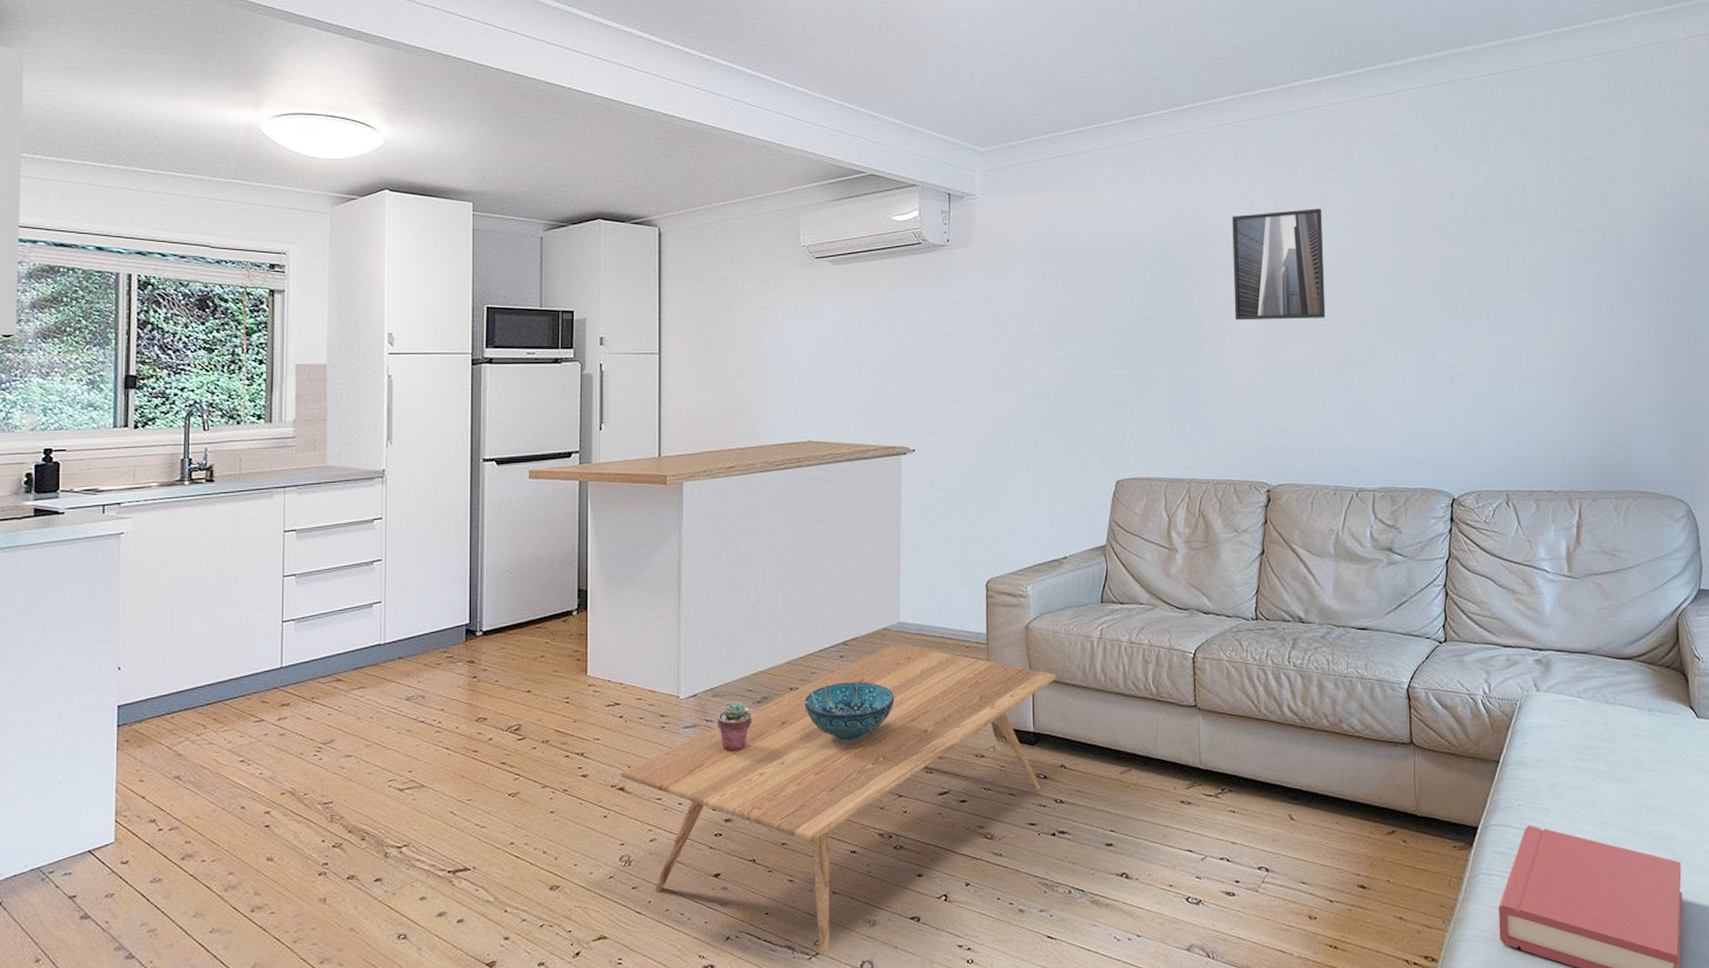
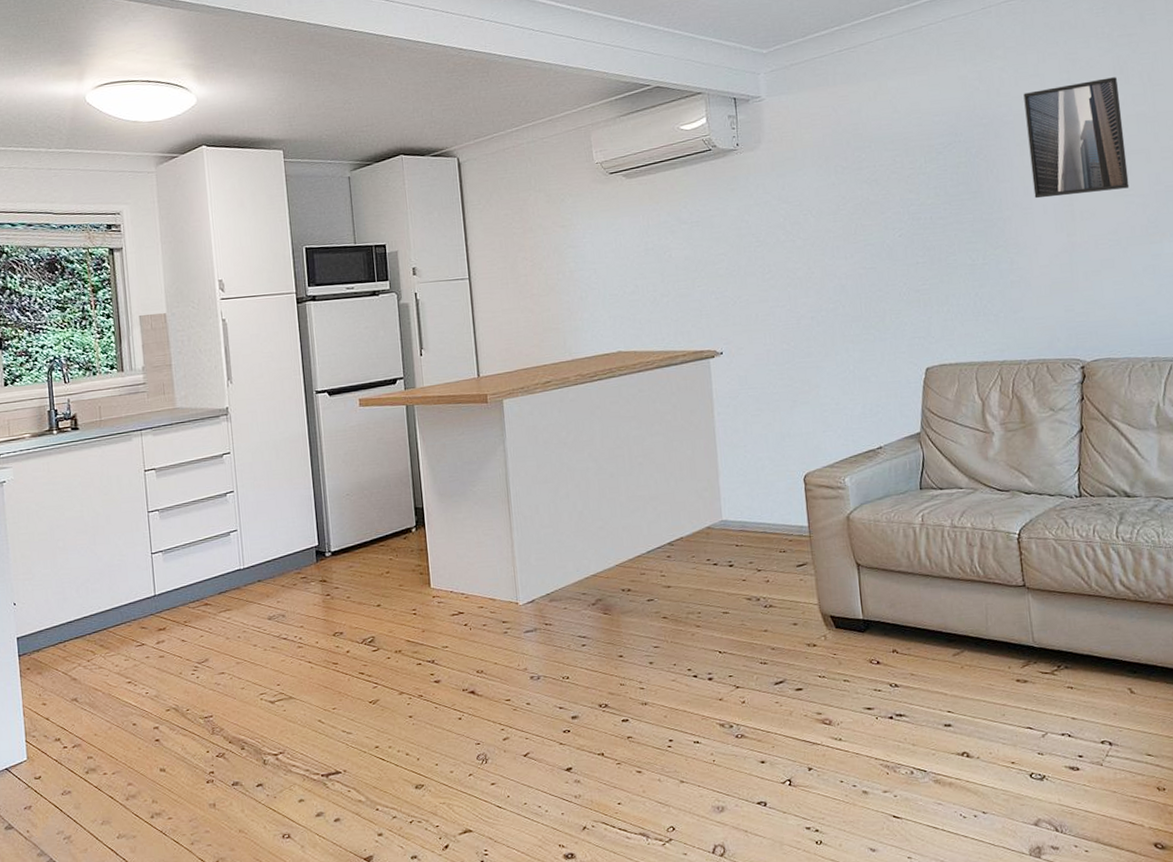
coffee table: present [620,644,1057,953] -> none [470,541,882,839]
potted succulent: present [717,700,753,752] -> none [555,604,589,653]
decorative bowl: present [804,682,895,742] -> none [637,579,724,638]

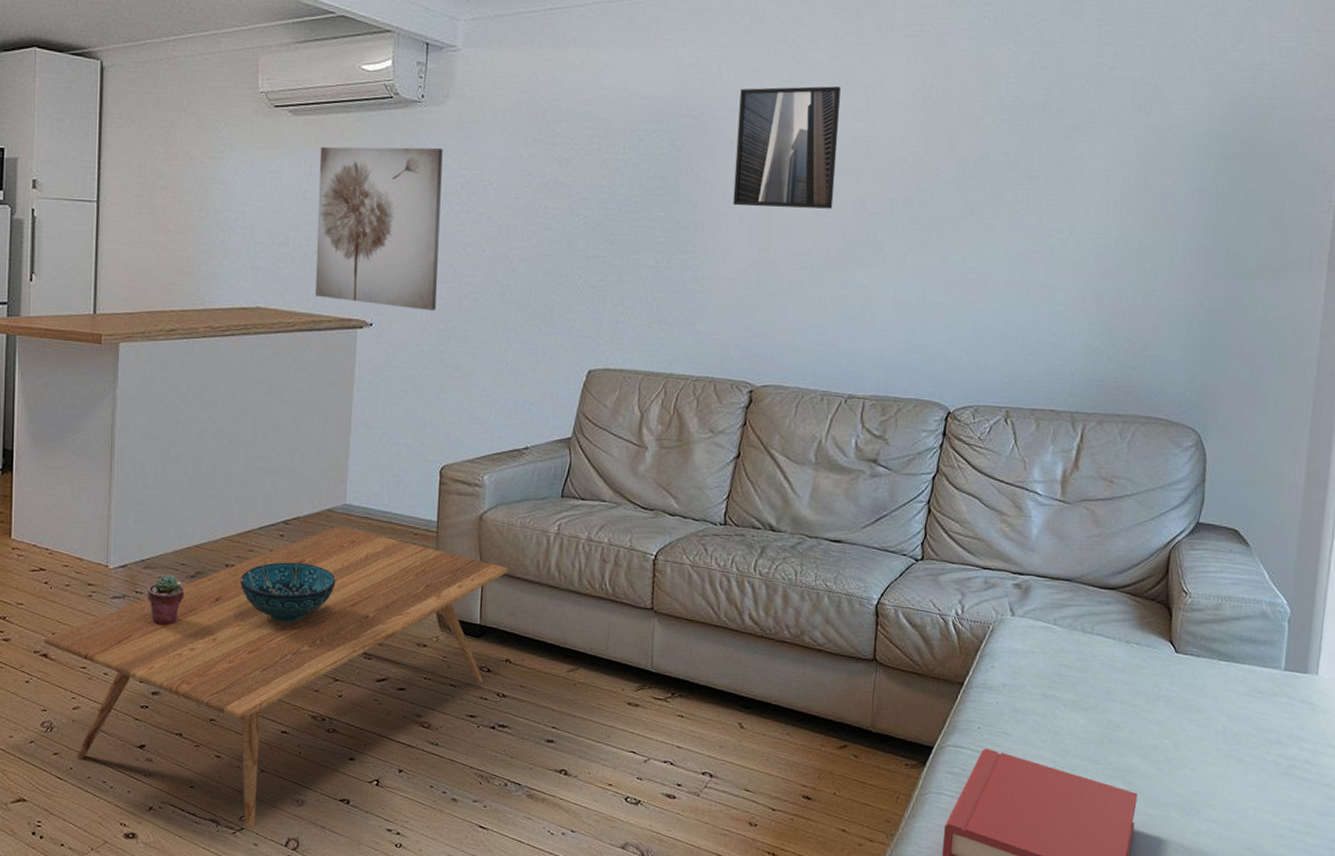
coffee table: none [470,541,882,839] -> present [44,526,509,828]
potted succulent: none [555,604,589,653] -> present [147,574,185,625]
decorative bowl: none [637,579,724,638] -> present [240,562,336,623]
wall art: none [654,188,777,335] -> present [316,146,443,311]

